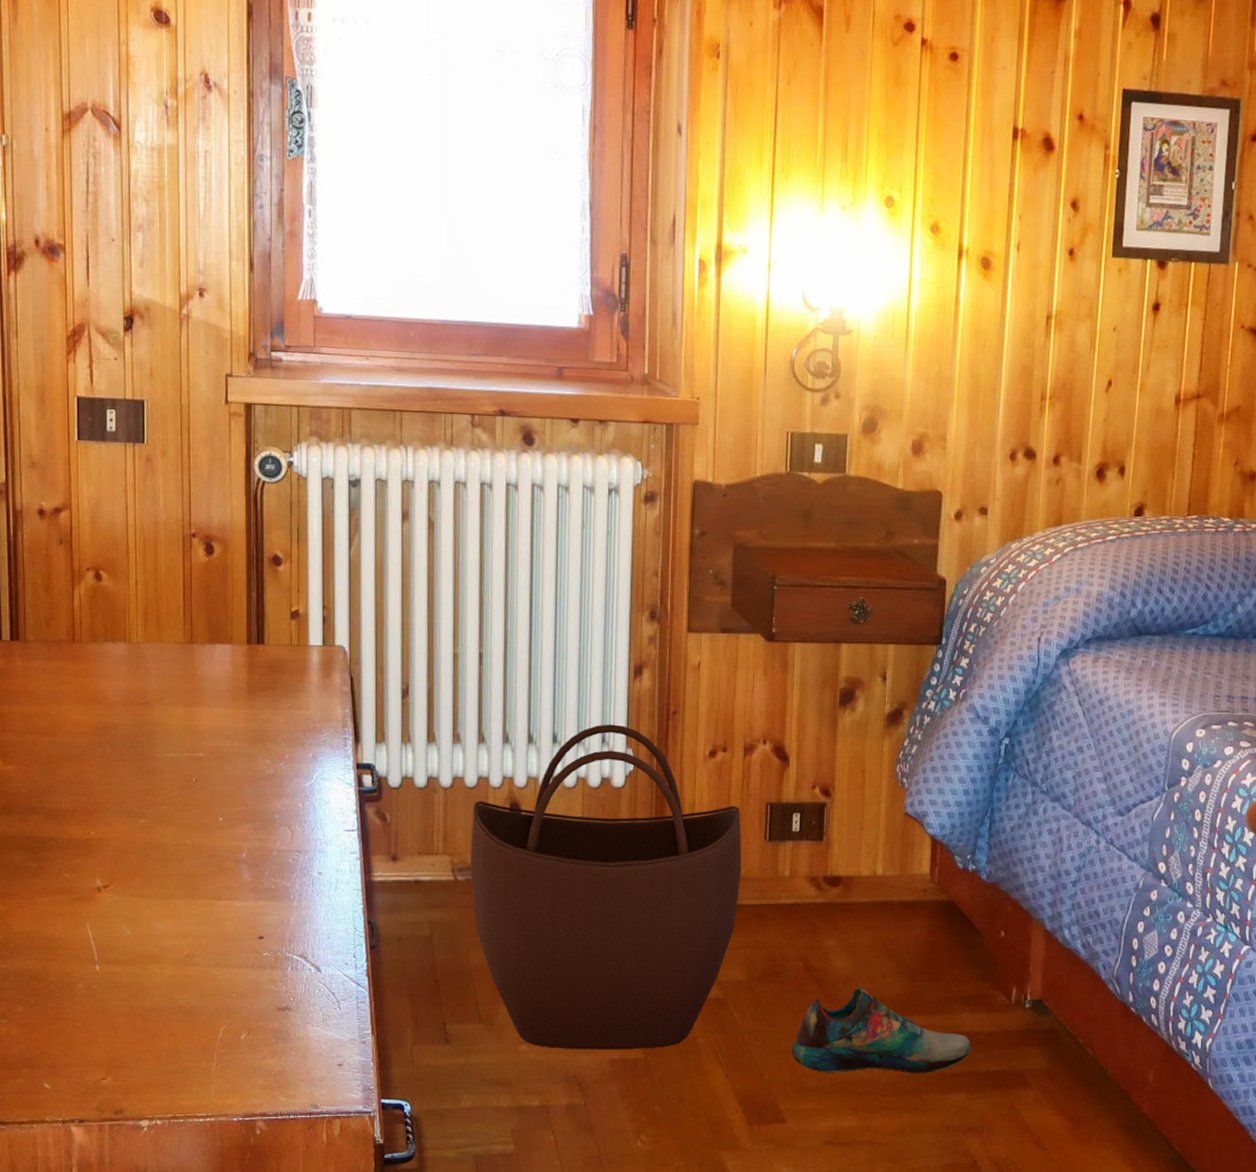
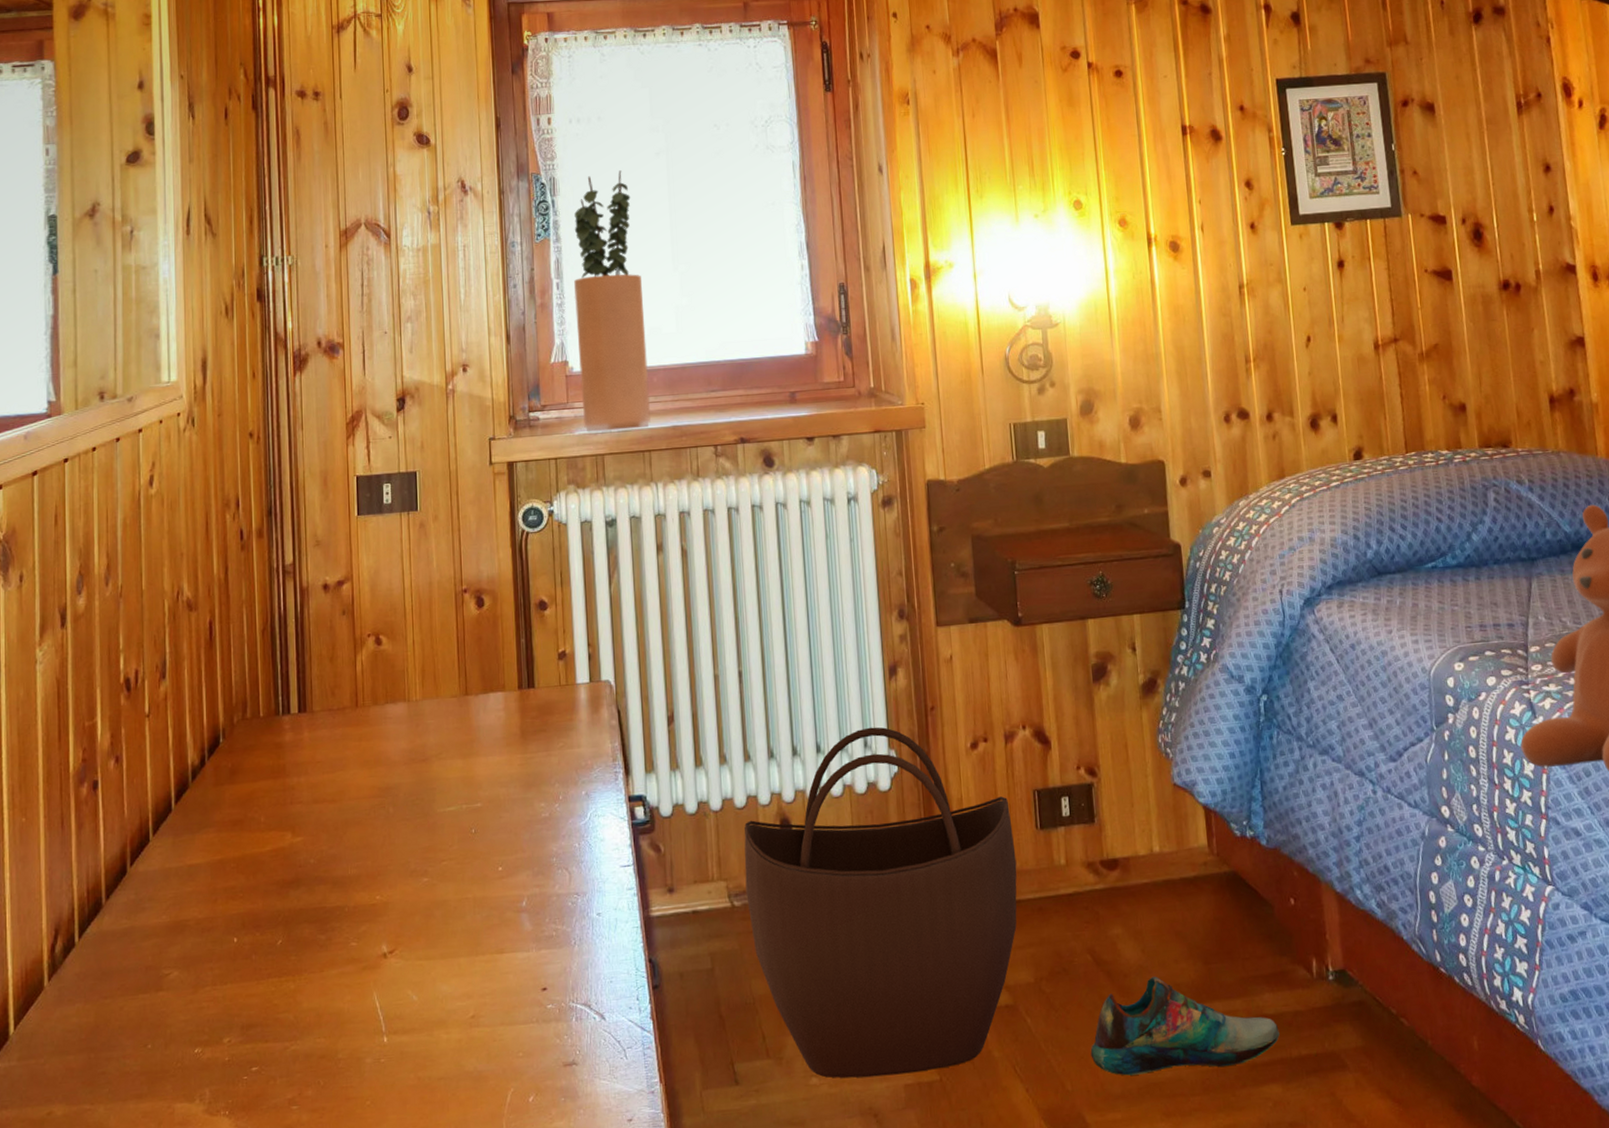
vase: none [329,88,405,386] -> present [574,170,651,432]

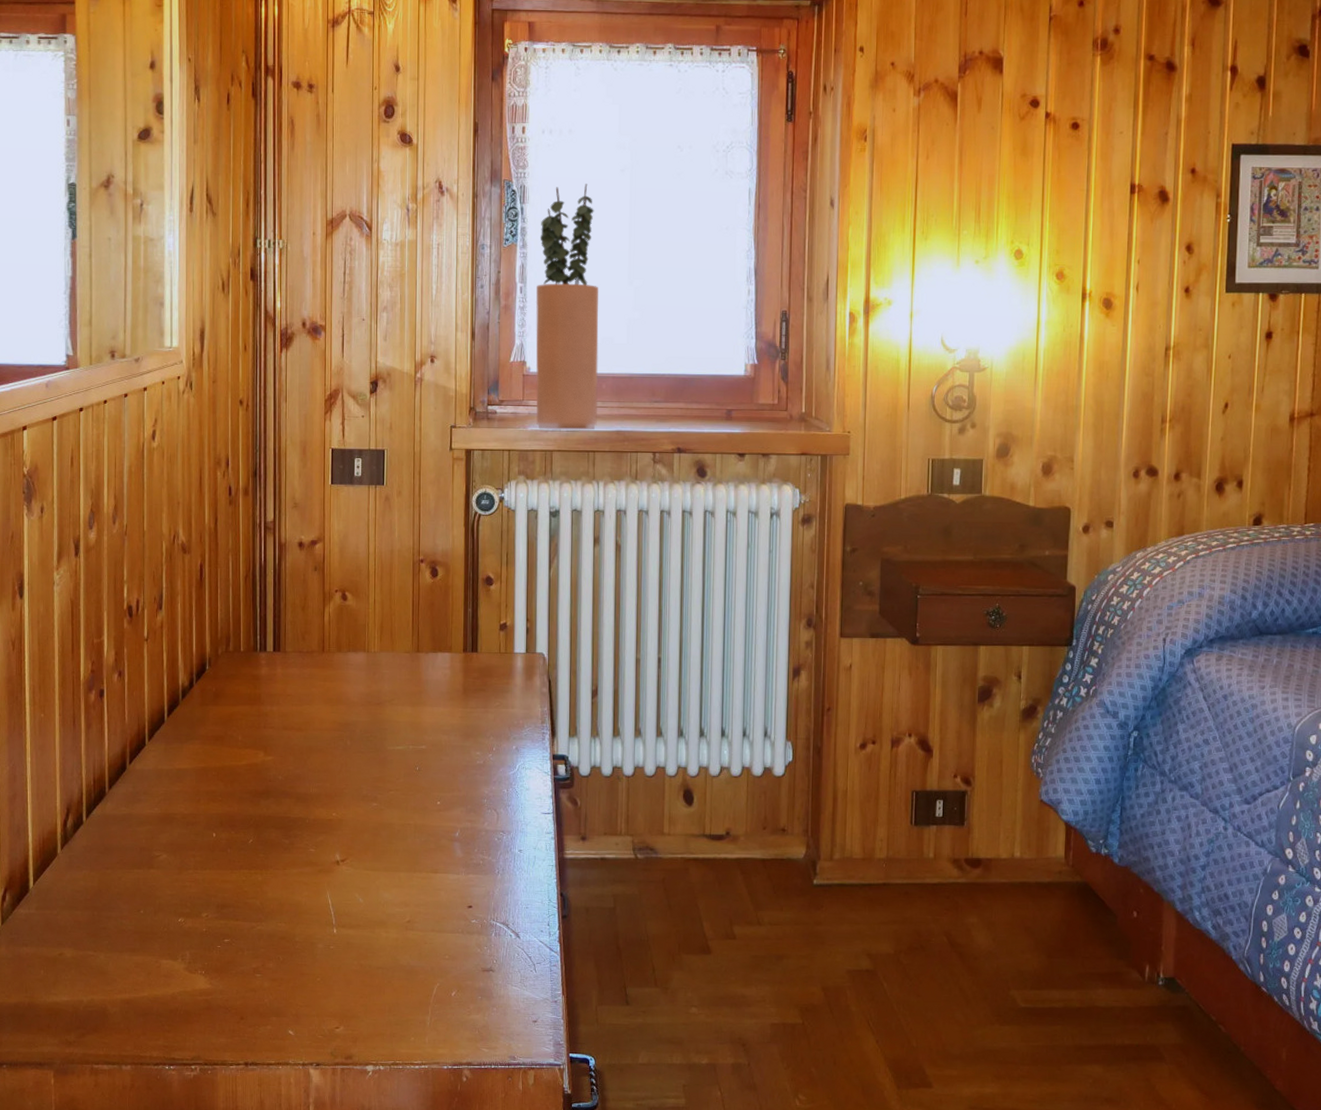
woven basket: present [744,727,1017,1078] -> none [649,719,890,1015]
athletic shoe: present [1090,976,1280,1076] -> none [936,962,1107,1045]

